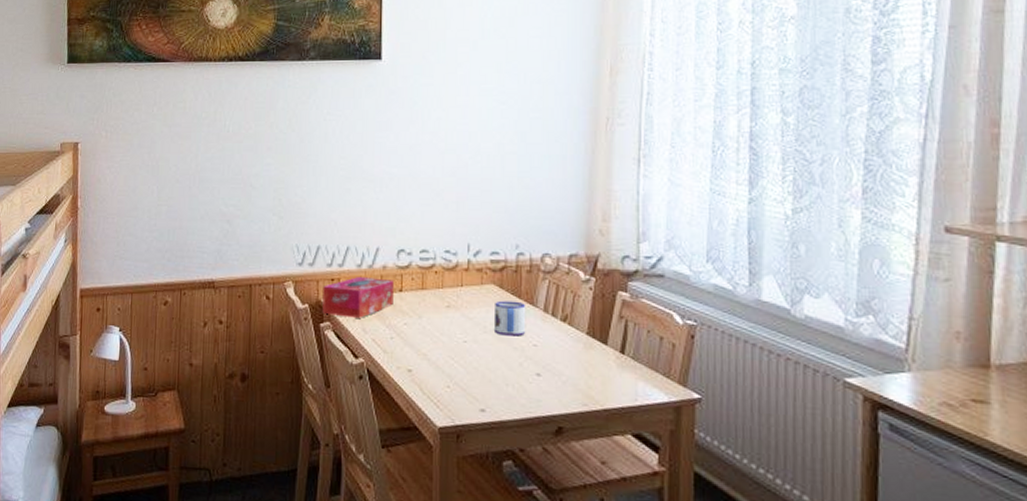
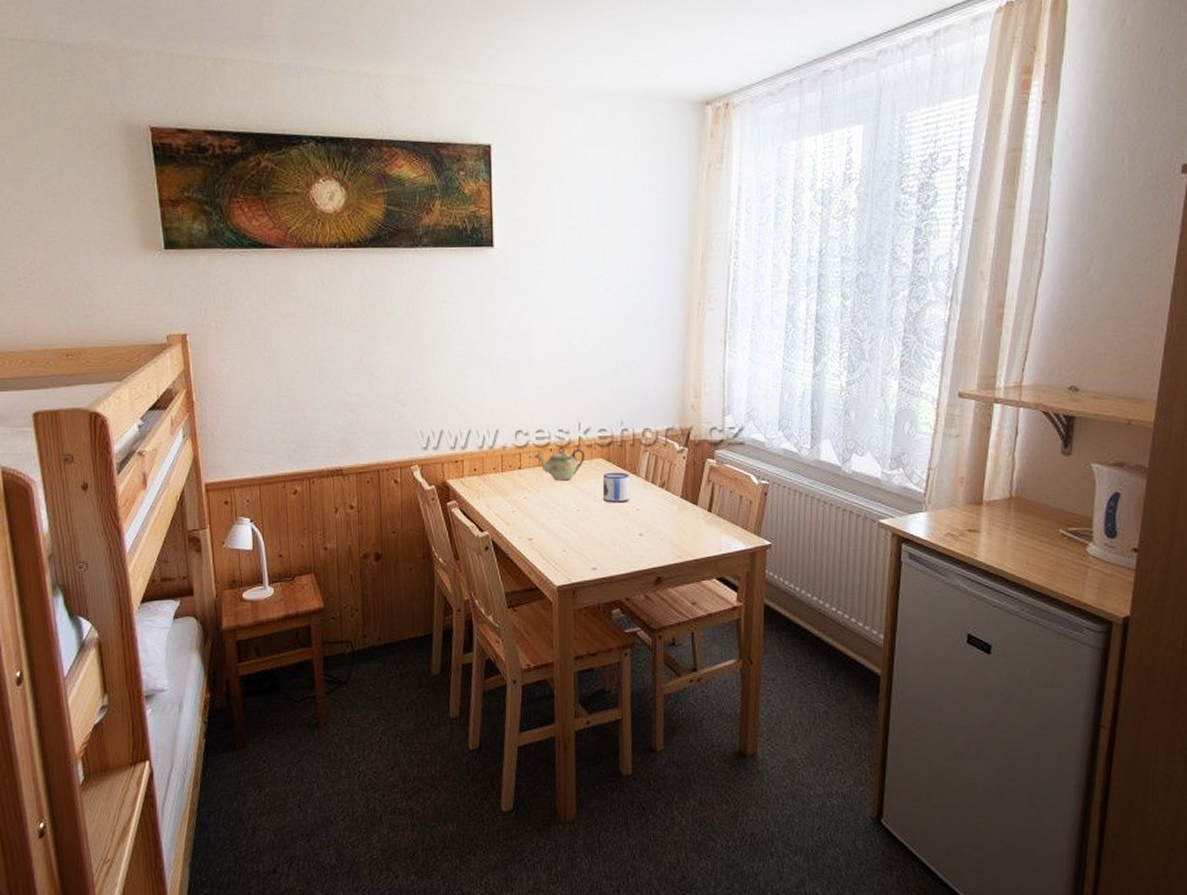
tissue box: present [322,277,394,318] -> none [448,458,513,495]
teapot: none [417,268,475,307] -> present [534,446,586,481]

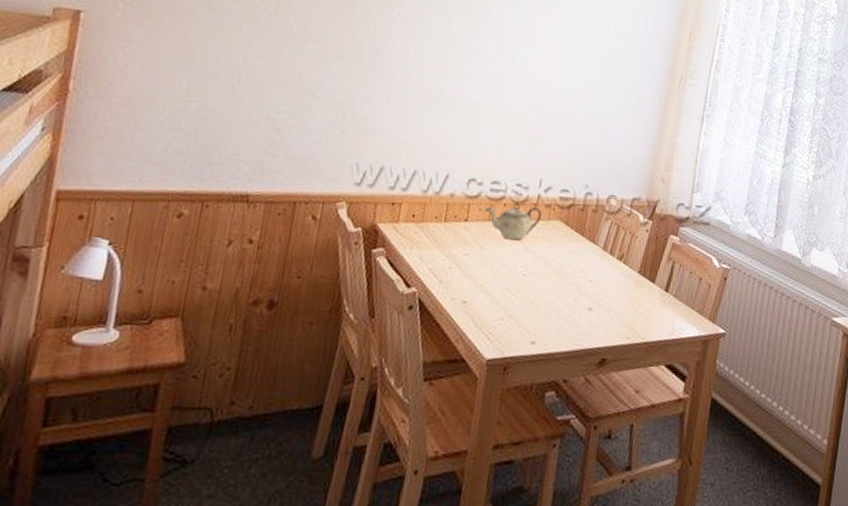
mug: present [603,472,630,503] -> none [555,236,588,272]

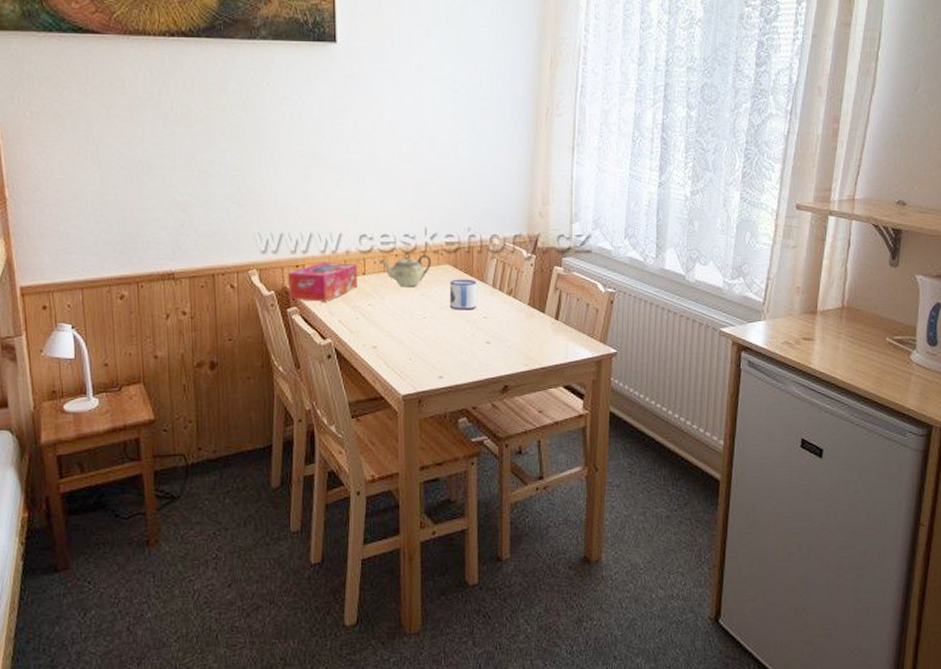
tissue box: none [376,203,460,246] -> present [288,263,357,302]
mug: none [555,236,588,272] -> present [450,279,478,310]

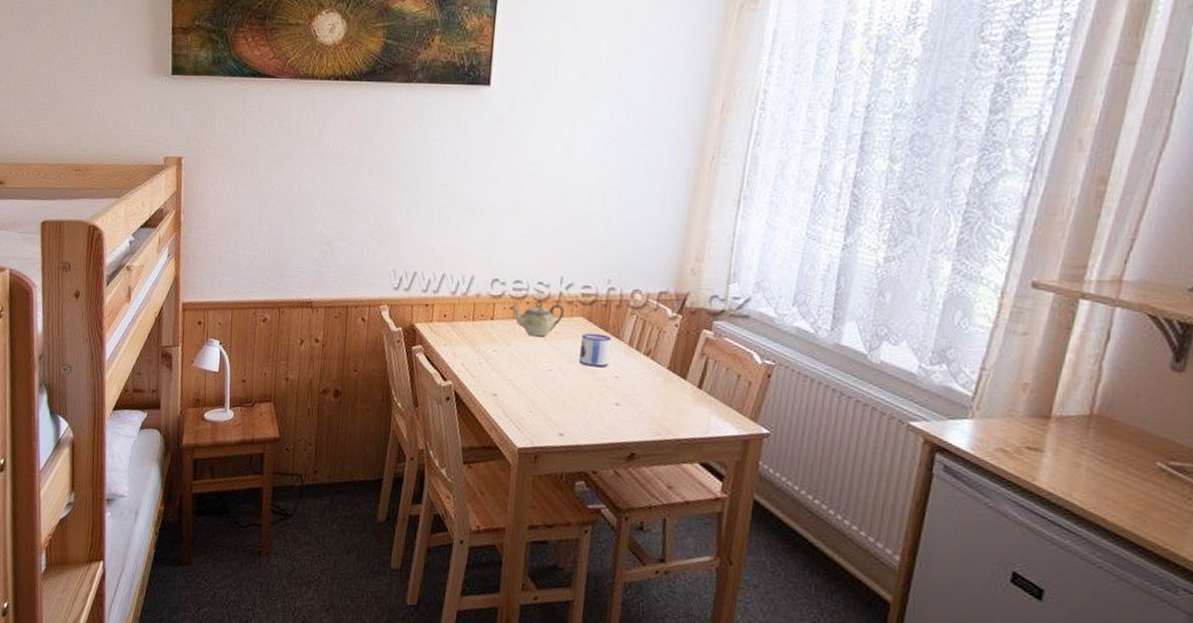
tissue box: present [288,263,357,302] -> none [415,304,486,343]

